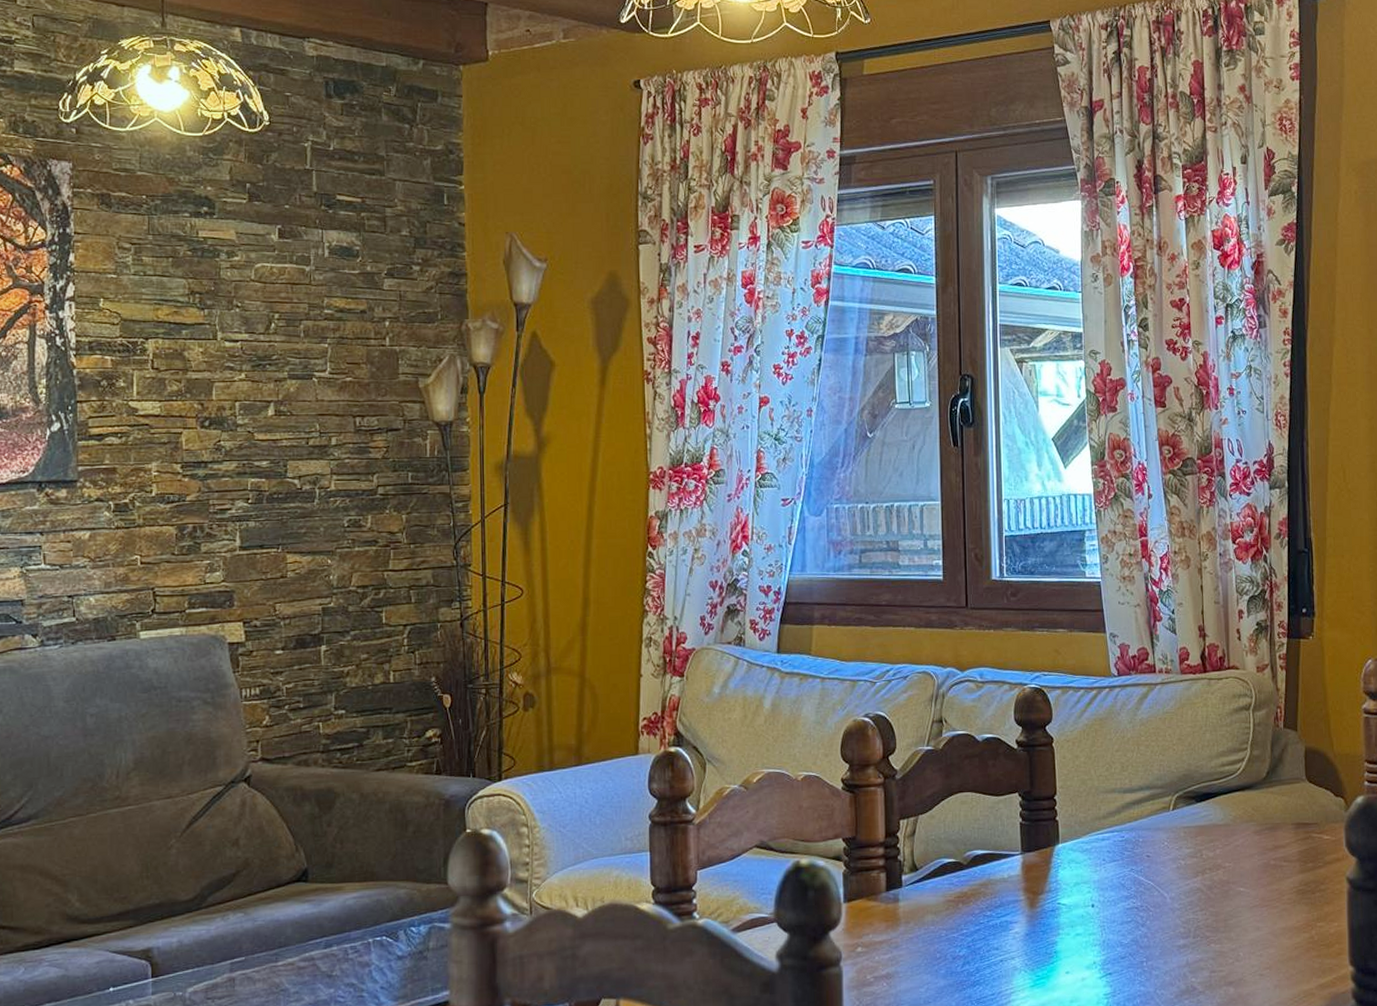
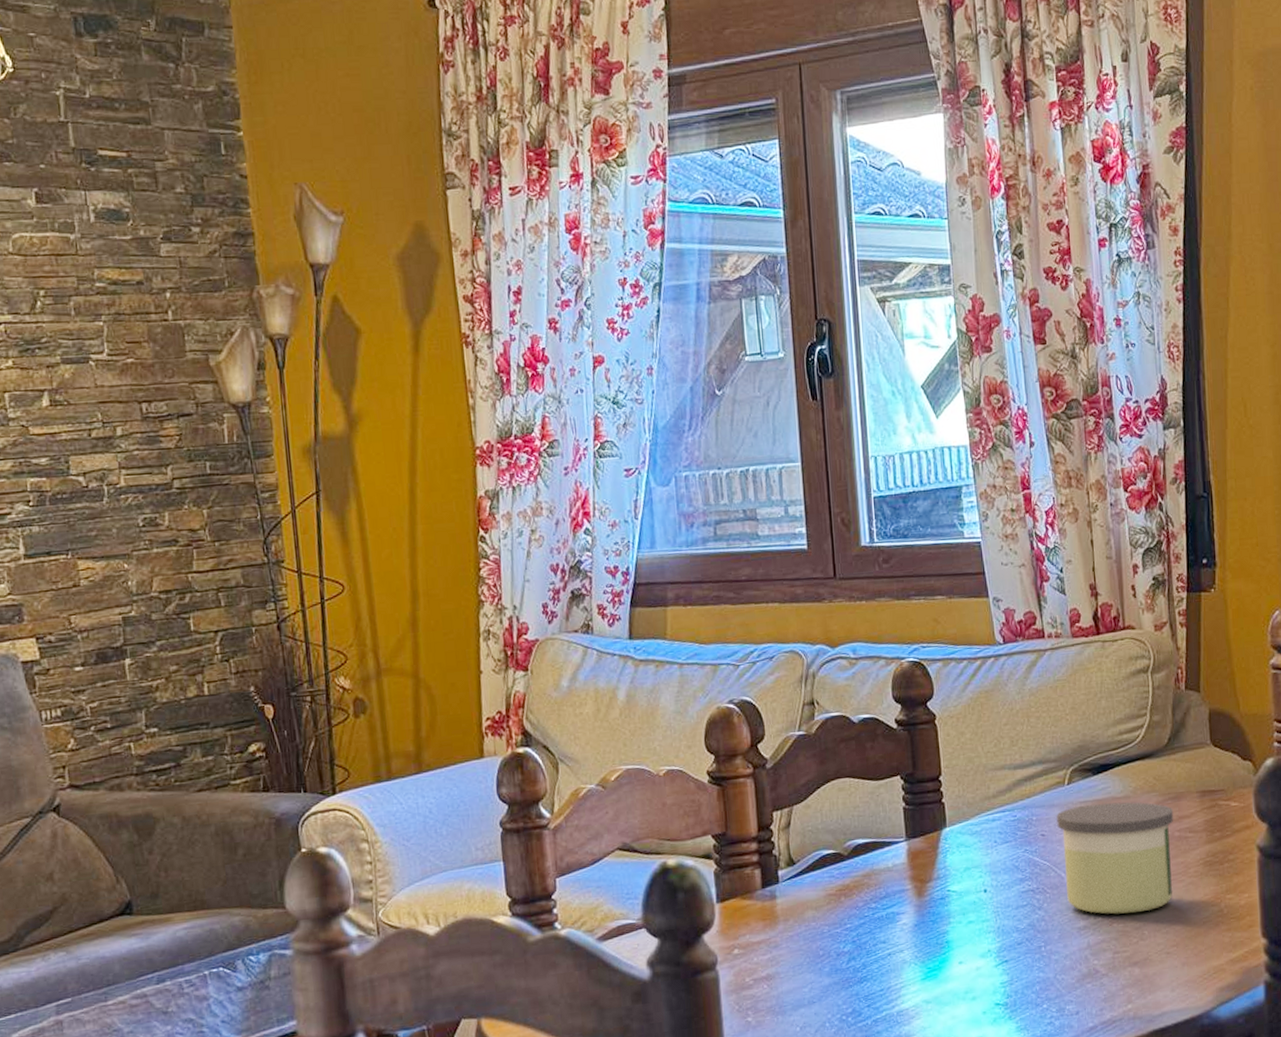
candle: none [1160,829,1270,935] -> present [1056,802,1174,915]

